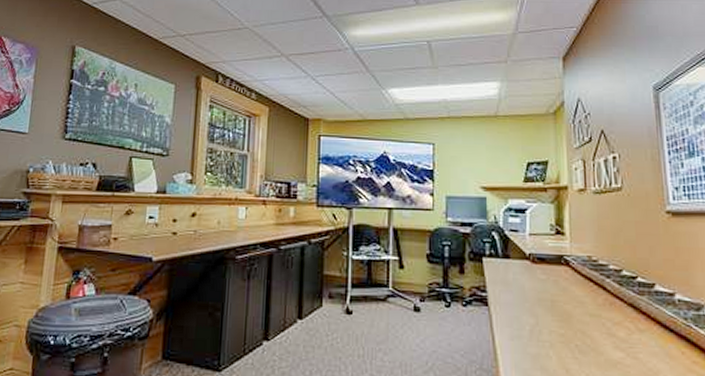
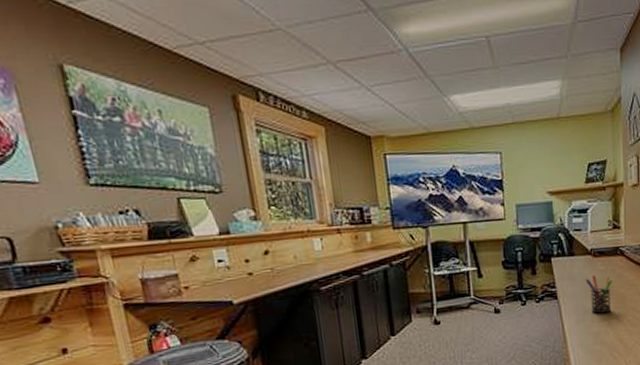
pen holder: none [522,283,555,332] -> present [585,274,612,314]

